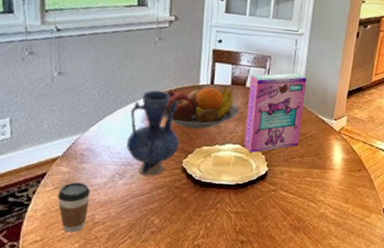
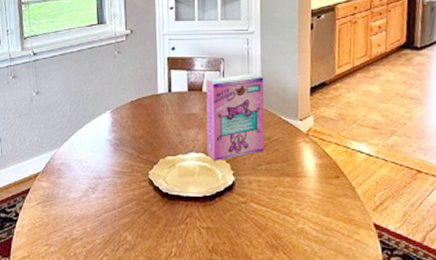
coffee cup: present [57,182,91,233] -> none [40,197,68,249]
vase: present [126,90,179,176] -> none [97,102,144,189]
fruit bowl: present [162,85,239,129] -> none [126,92,198,139]

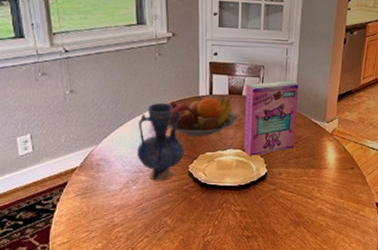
vase: none [97,102,144,189] -> present [137,102,184,181]
fruit bowl: none [126,92,198,139] -> present [167,95,237,137]

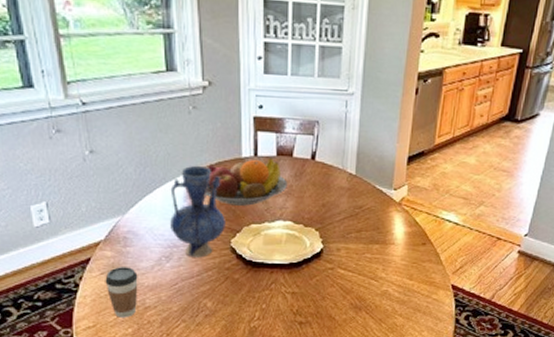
coffee cup: none [79,190,108,234] -> present [105,267,138,318]
cereal box: present [243,80,299,156] -> none [295,138,361,229]

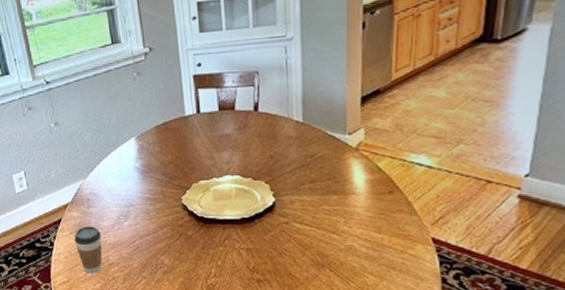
vase: present [170,165,225,258] -> none [123,127,175,216]
fruit bowl: present [205,157,288,206] -> none [154,112,232,163]

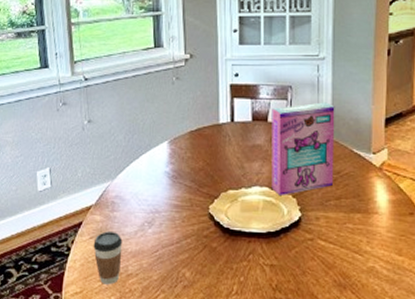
cereal box: none [238,85,308,182] -> present [271,102,335,195]

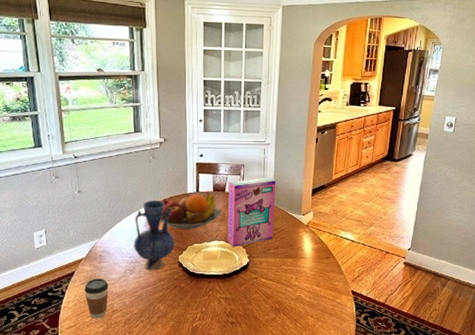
vase: none [153,132,204,224] -> present [134,200,175,271]
fruit bowl: none [185,122,263,171] -> present [160,192,221,230]

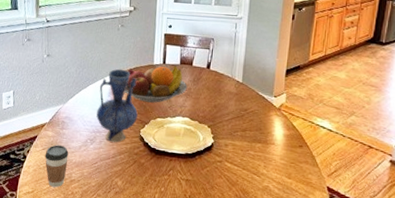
cereal box: present [227,177,276,247] -> none [192,53,247,125]

